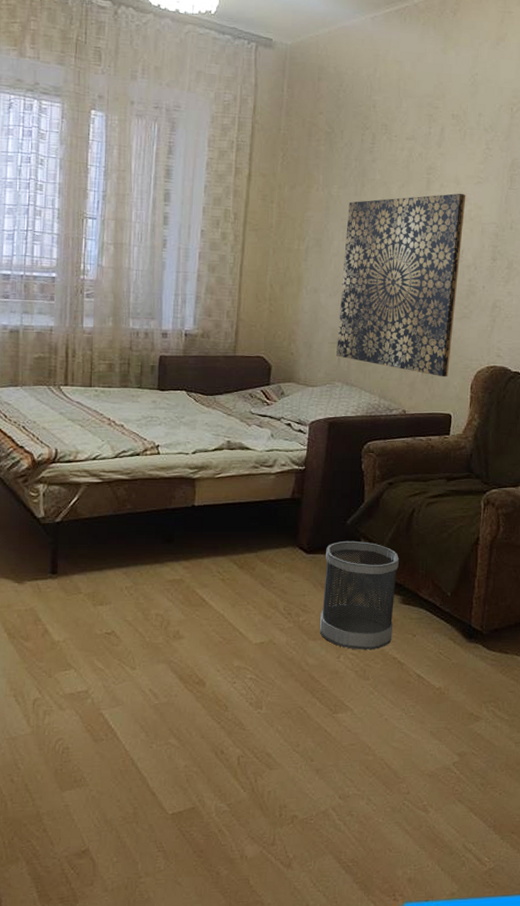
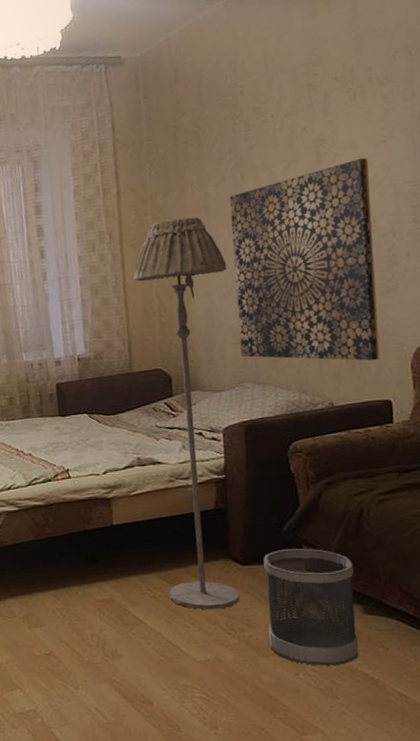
floor lamp: none [237,212,337,595] -> present [133,217,240,610]

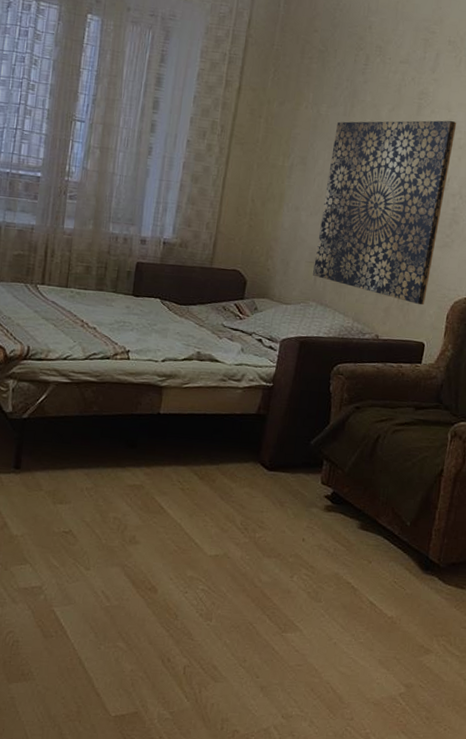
floor lamp: present [133,217,240,610] -> none [196,127,320,509]
wastebasket: present [263,548,359,666] -> none [275,461,361,573]

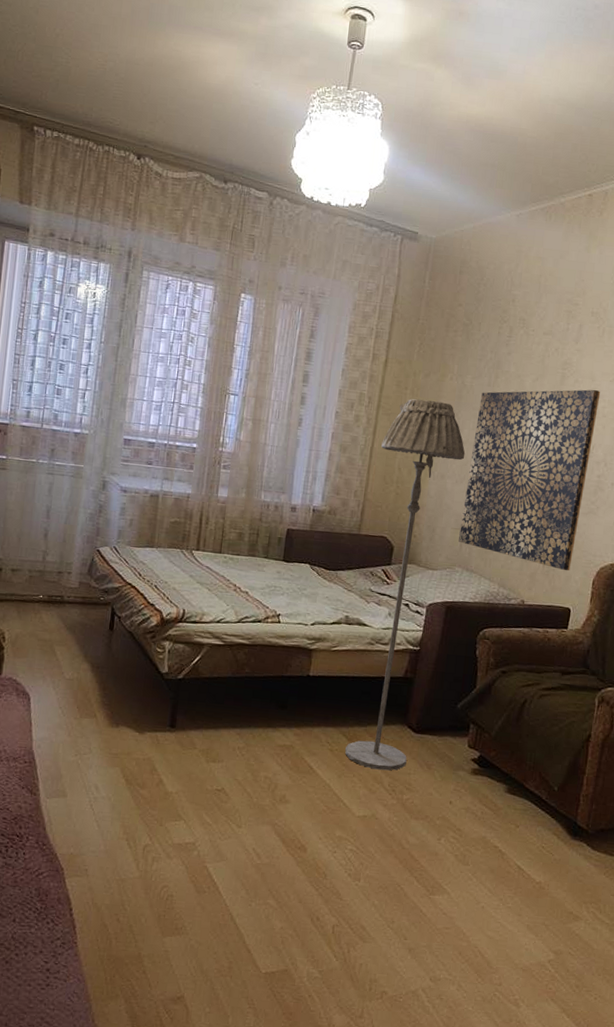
floor lamp: none [196,127,320,509] -> present [345,398,466,771]

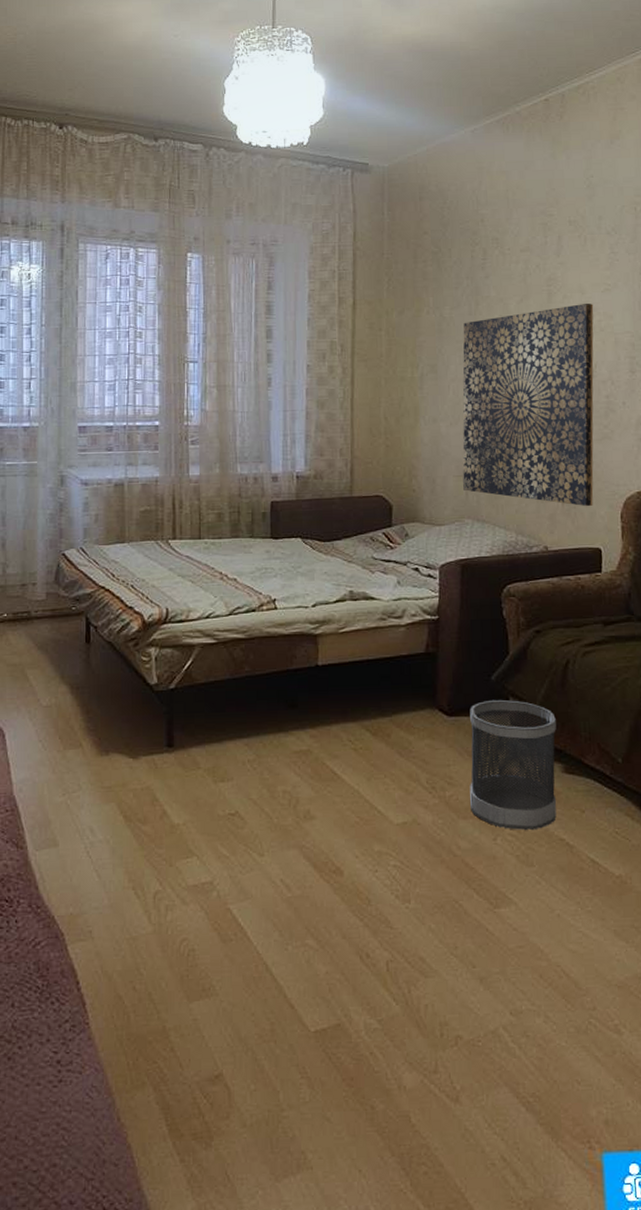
floor lamp: present [345,398,466,771] -> none [362,338,456,766]
wastebasket: none [422,724,507,836] -> present [469,699,557,830]

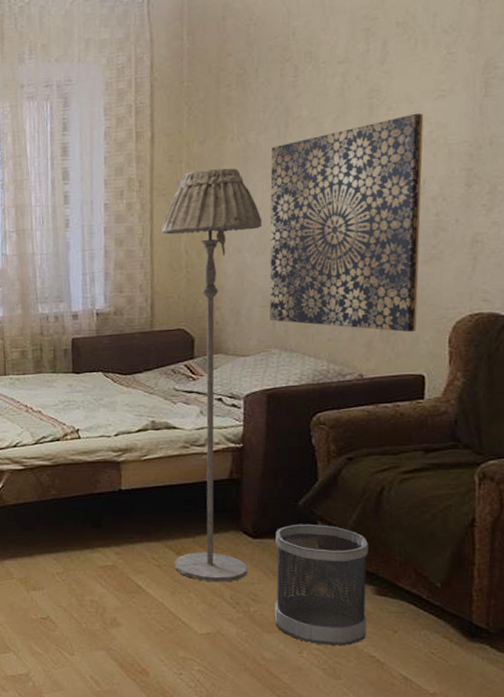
floor lamp: none [362,338,456,766] -> present [162,167,263,582]

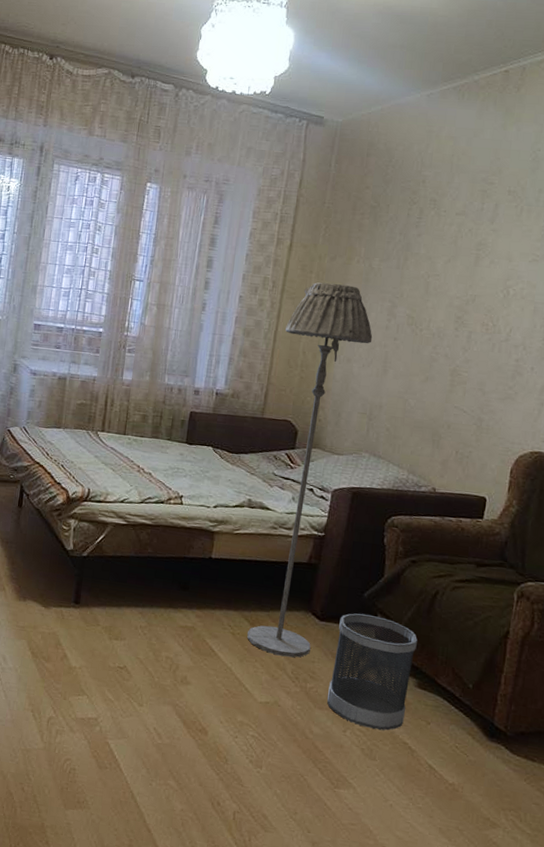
wall art: present [269,113,424,333] -> none [365,270,519,459]

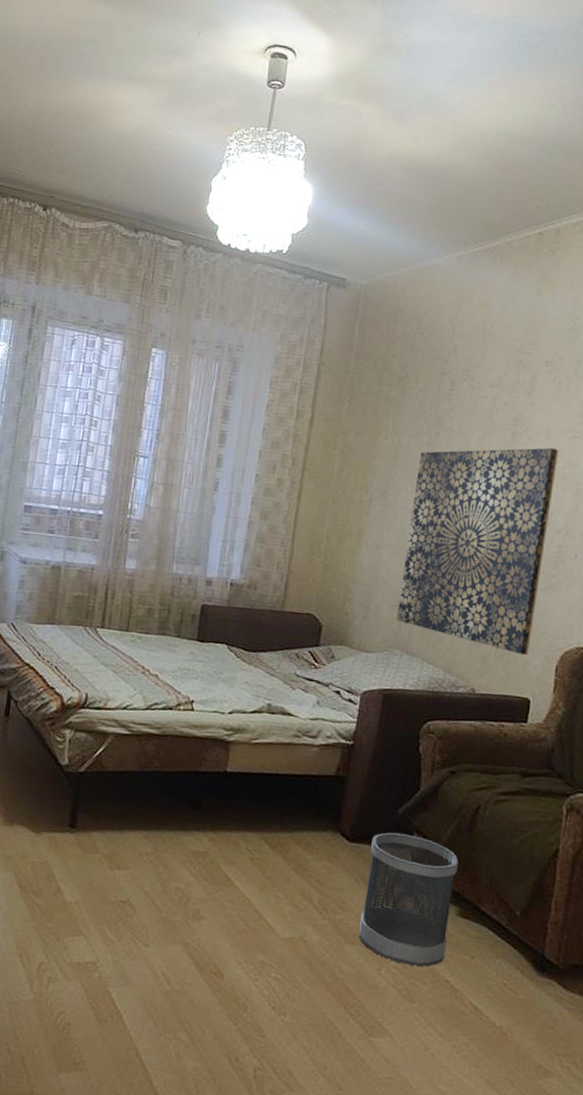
floor lamp: present [247,282,373,658] -> none [268,459,403,885]
wall art: none [365,270,519,459] -> present [397,447,559,656]

